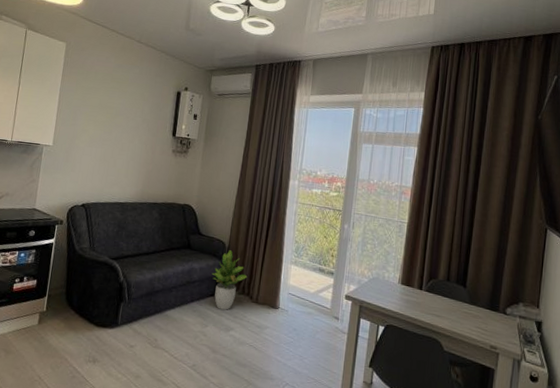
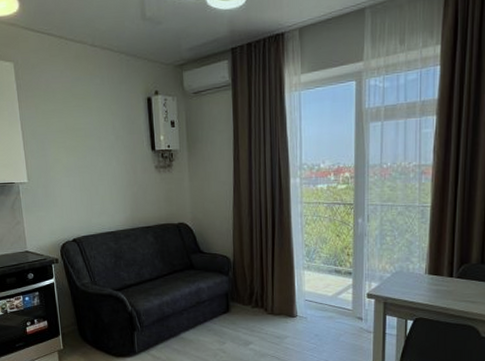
potted plant: present [212,250,248,310] -> none [221,264,259,325]

